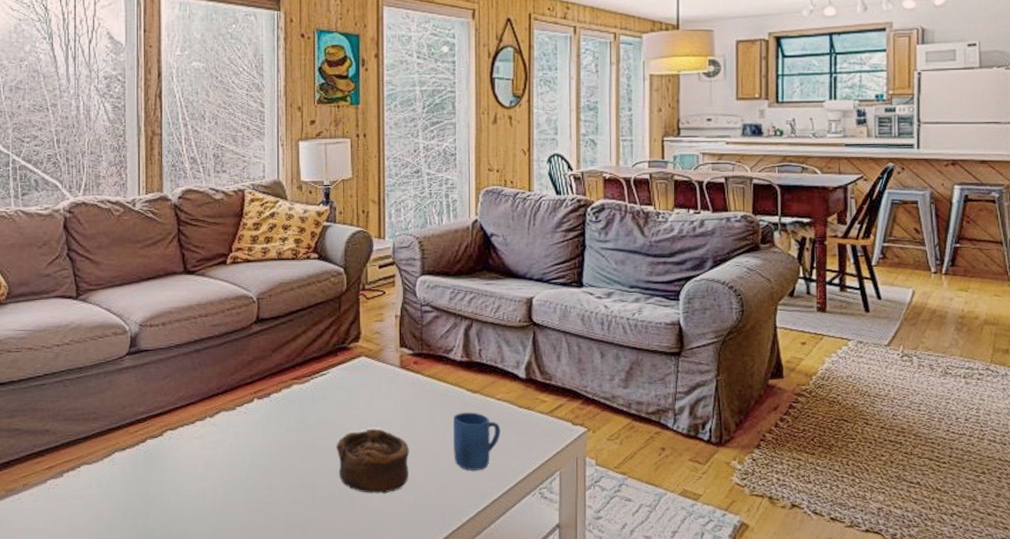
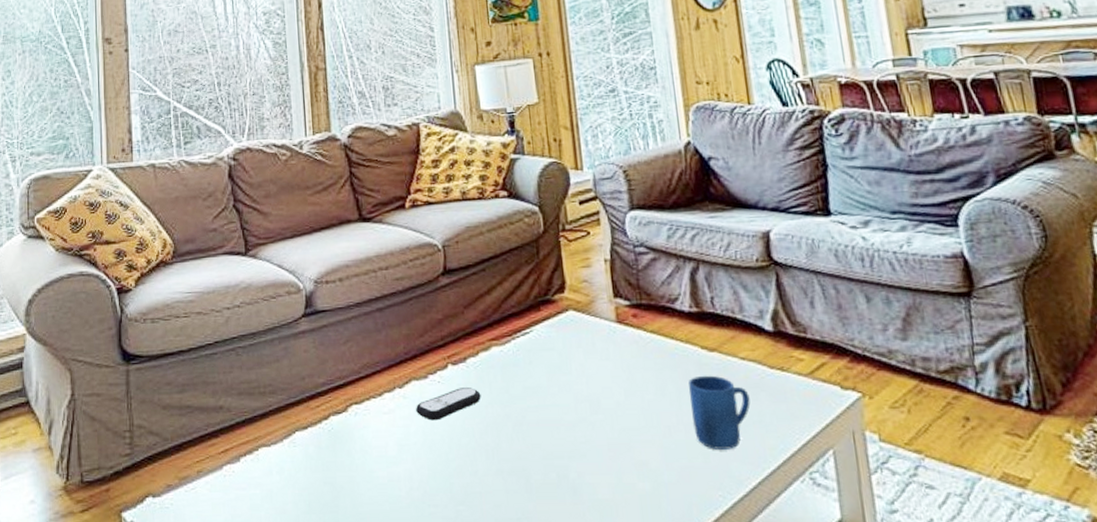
remote control: none [222,418,281,445] -> present [415,388,481,421]
bowl: present [336,428,409,493] -> none [549,398,641,480]

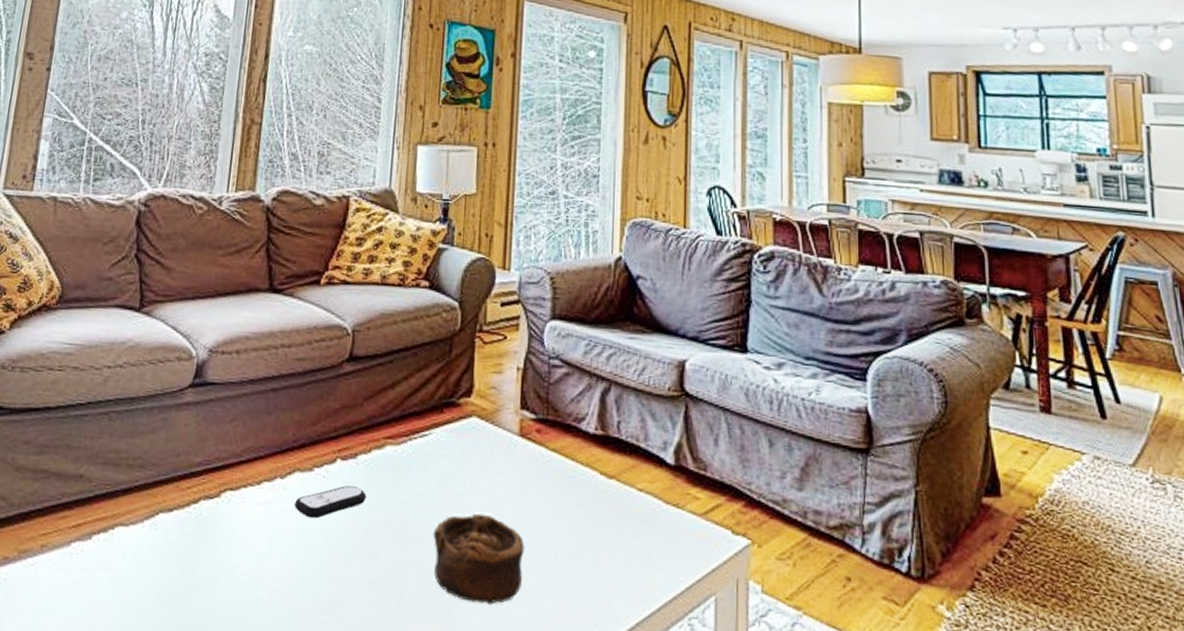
bowl: none [549,398,641,480] -> present [433,513,525,604]
mug: present [688,375,751,449] -> none [580,502,641,585]

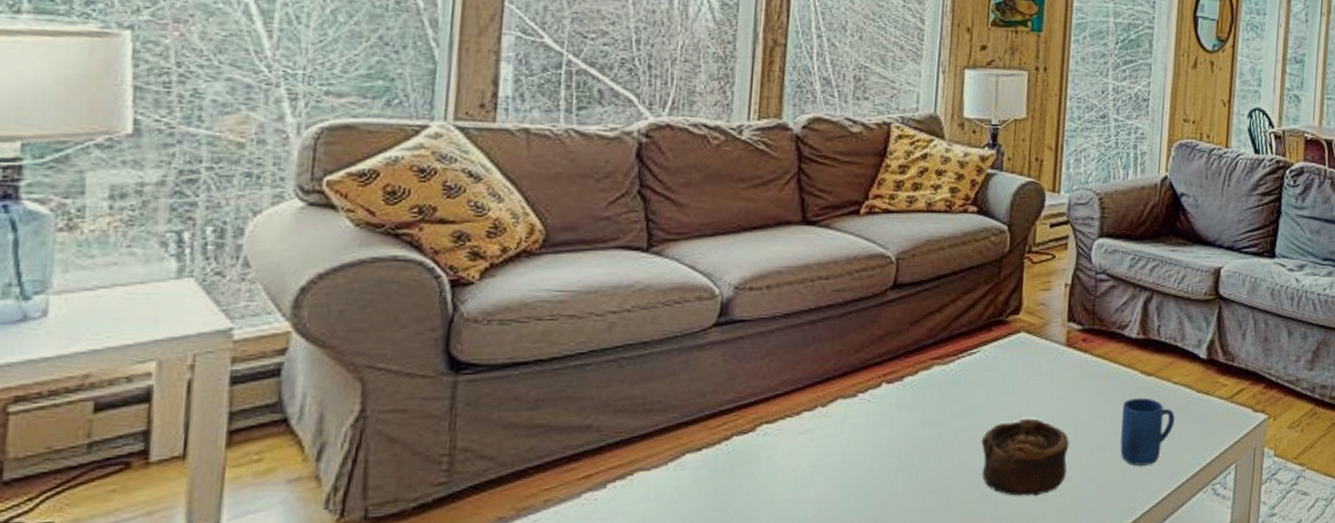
remote control: present [293,485,367,519] -> none [836,407,914,441]
mug: none [580,502,641,585] -> present [1120,398,1175,466]

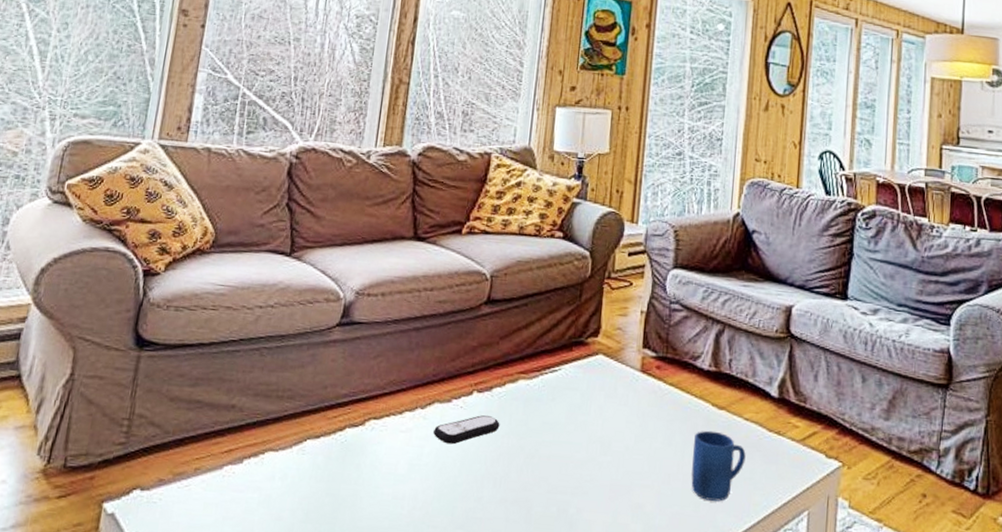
remote control: none [836,407,914,441] -> present [432,415,500,445]
bowl: present [981,418,1070,496] -> none [559,439,642,519]

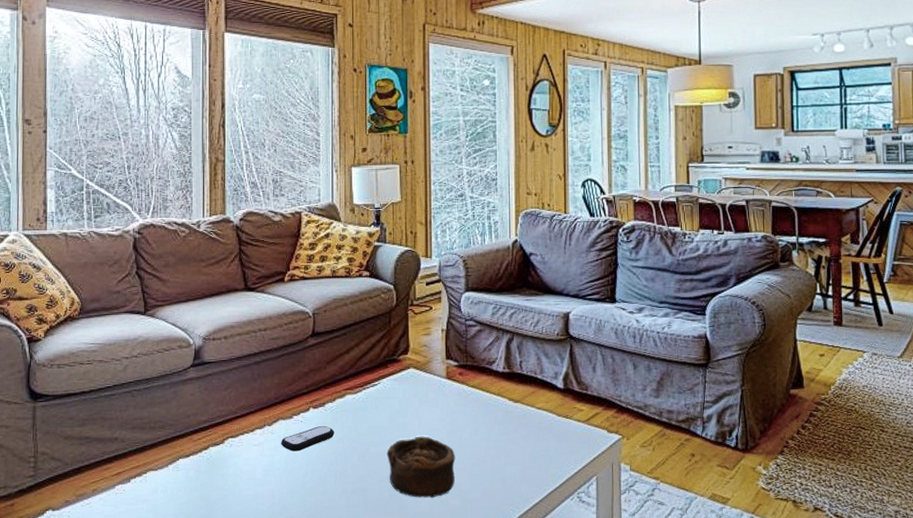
bowl: none [559,439,642,519] -> present [386,436,455,498]
mug: present [691,430,746,501] -> none [497,420,541,476]

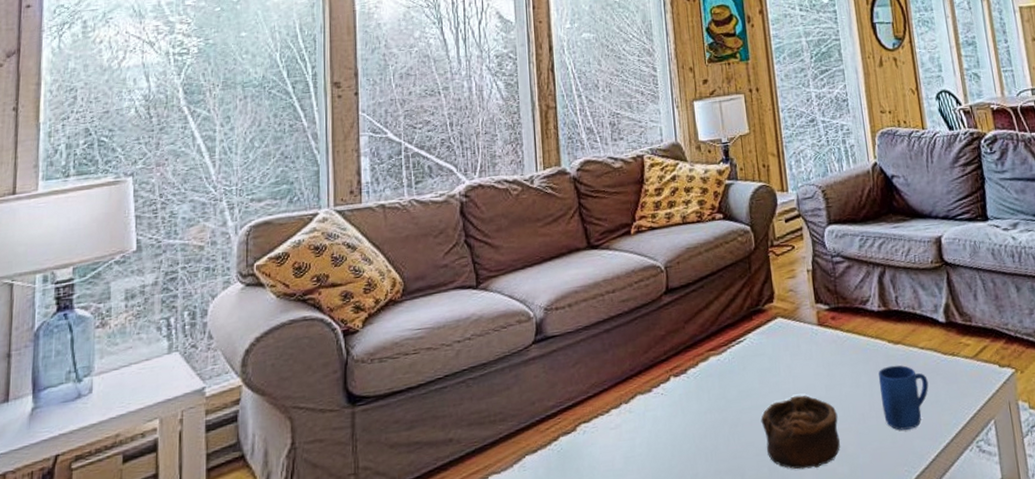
remote control: present [280,426,335,452] -> none [640,396,701,431]
mug: none [497,420,541,476] -> present [878,365,929,430]

